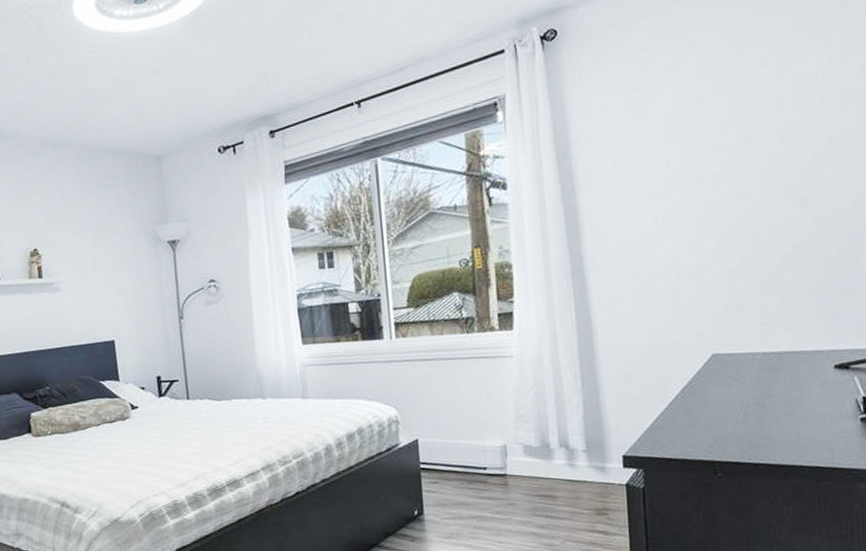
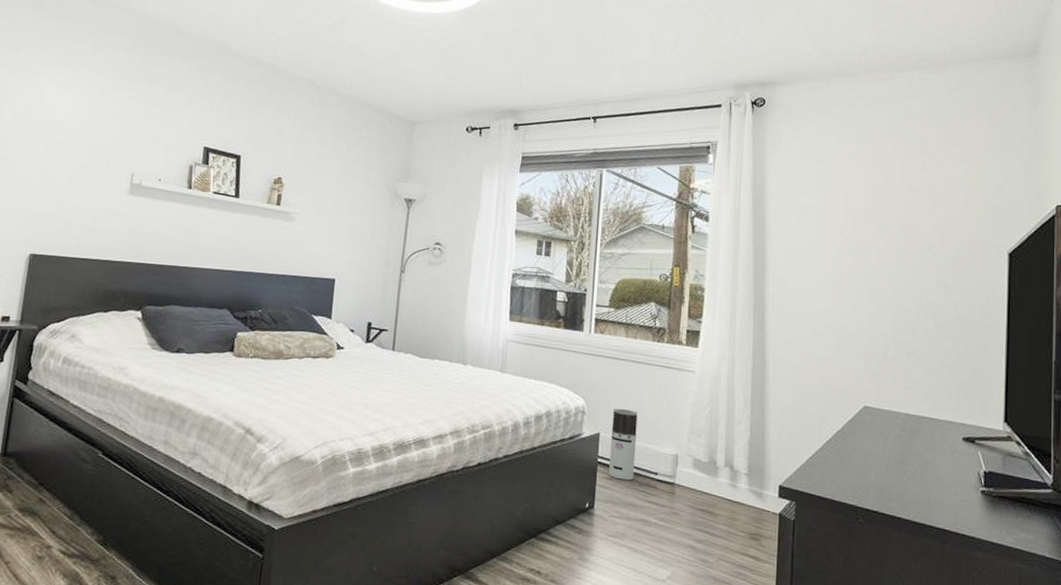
air purifier: none [428,409,462,482] -> present [609,408,638,481]

